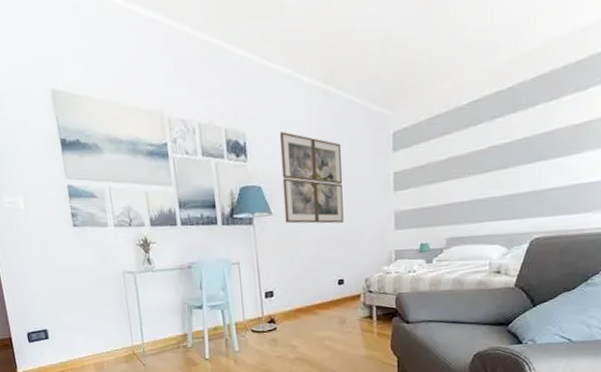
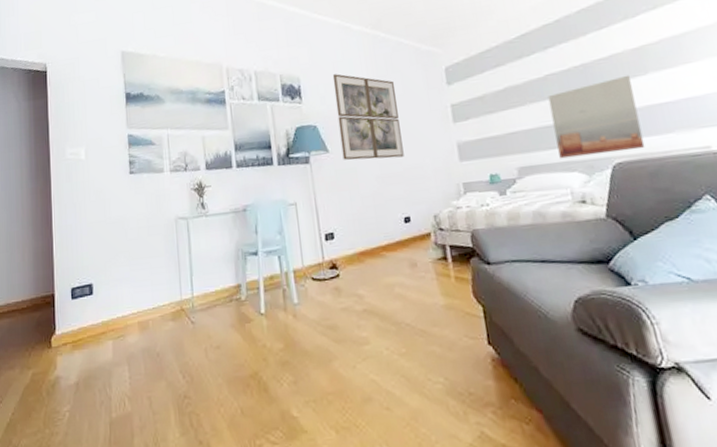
wall art: none [486,152,566,232] -> present [548,75,645,159]

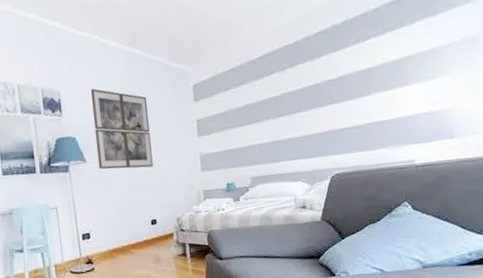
wall art: present [548,75,645,159] -> none [282,95,360,170]

